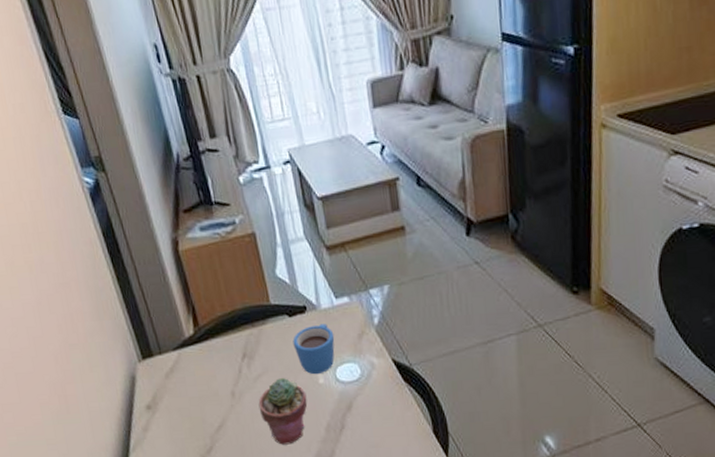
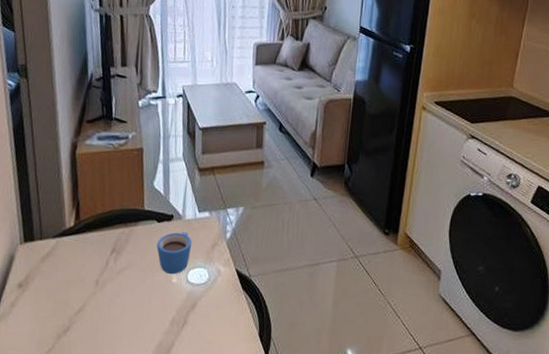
potted succulent: present [258,377,308,445] -> none [117,273,160,333]

